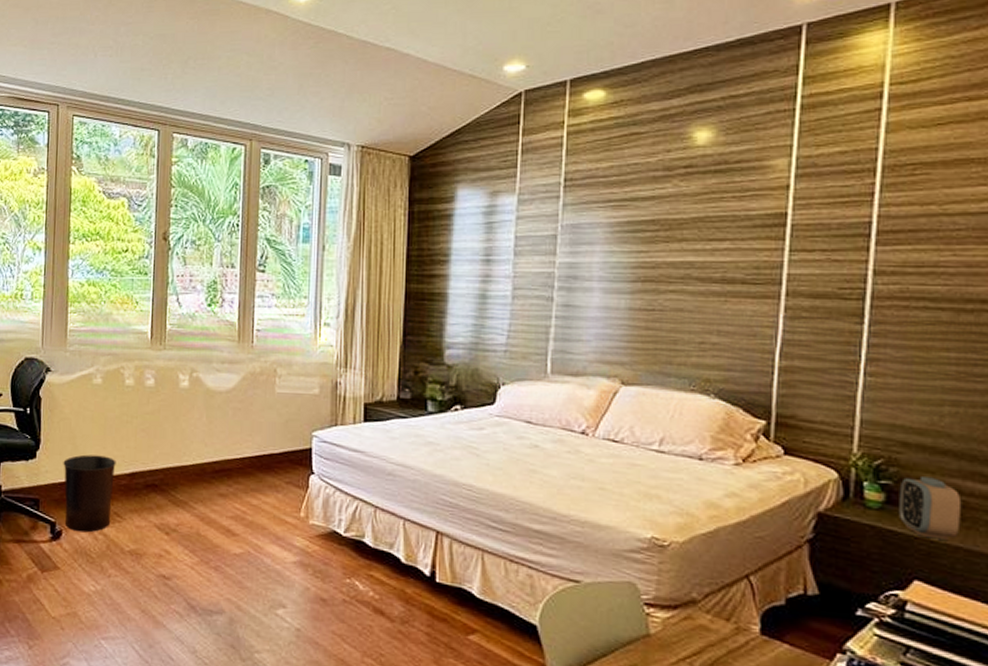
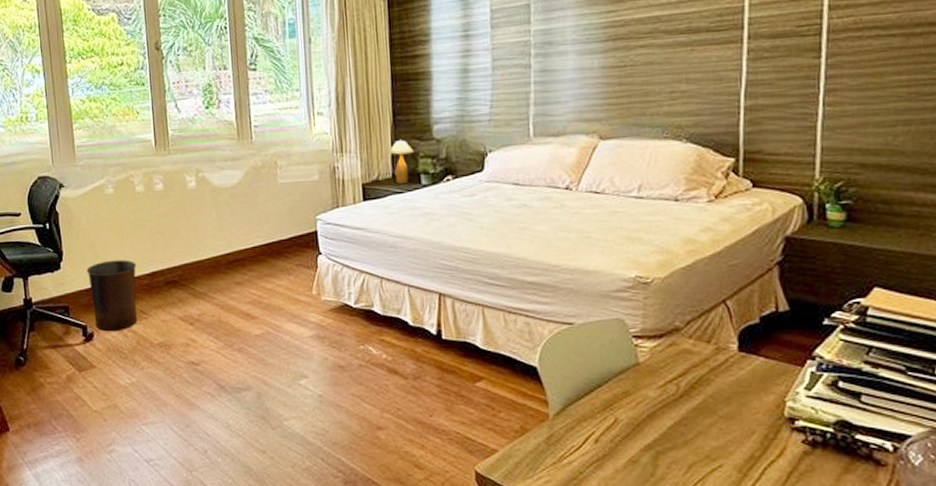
table lamp: none [395,359,422,408] -> present [388,137,414,184]
alarm clock: present [897,477,962,540] -> none [857,193,916,249]

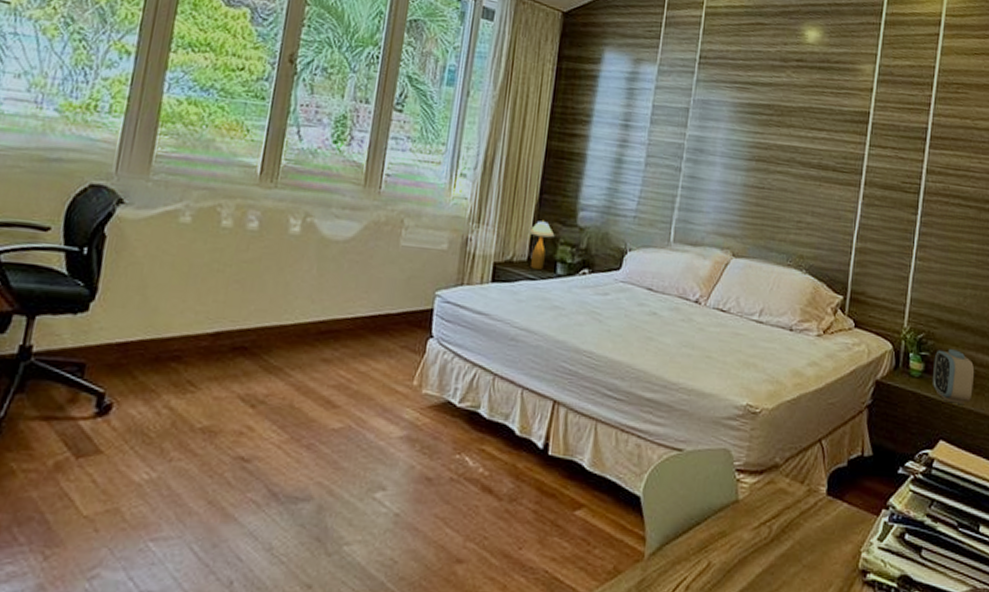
waste bin: present [86,259,137,332] -> none [118,308,198,406]
alarm clock: none [857,193,916,249] -> present [932,349,975,404]

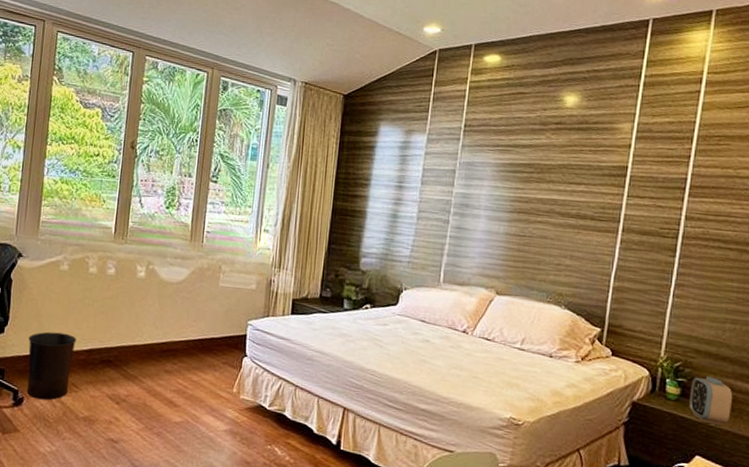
waste bin: none [118,308,198,406] -> present [27,331,77,400]
table lamp: present [528,218,555,270] -> none [320,264,342,305]

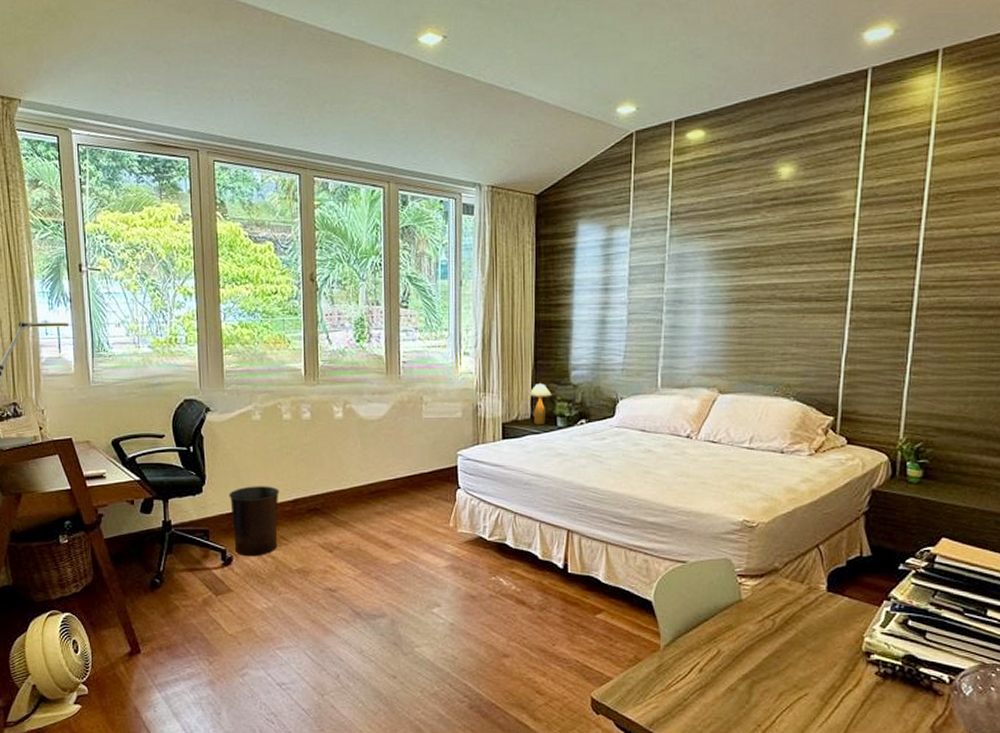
table lamp: none [320,264,342,305] -> present [529,381,552,424]
alarm clock: present [688,376,733,425] -> none [932,455,979,504]

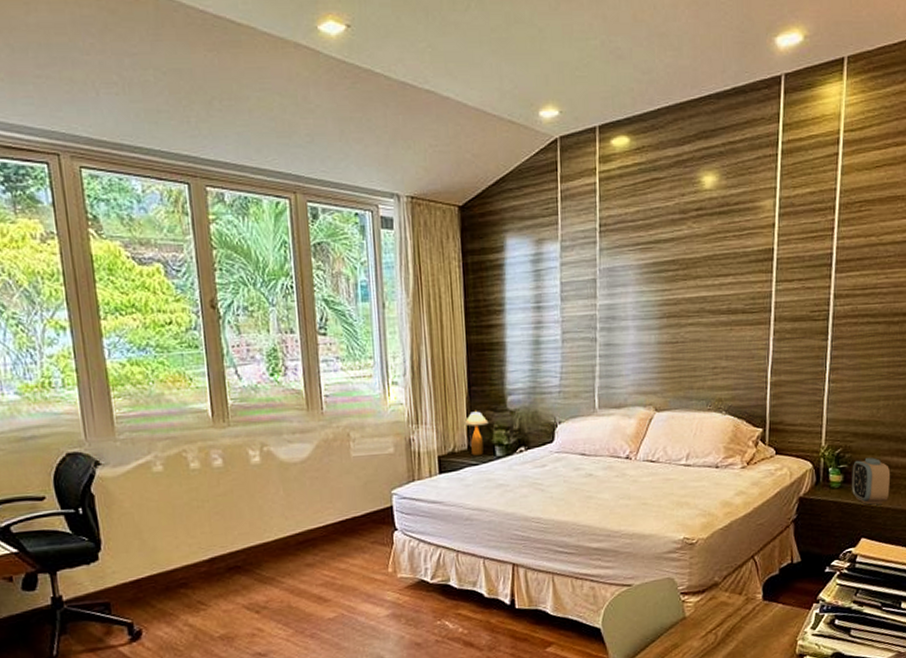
waste bin: present [229,486,279,557] -> none [131,545,194,628]
alarm clock: none [932,455,979,504] -> present [851,457,891,505]

